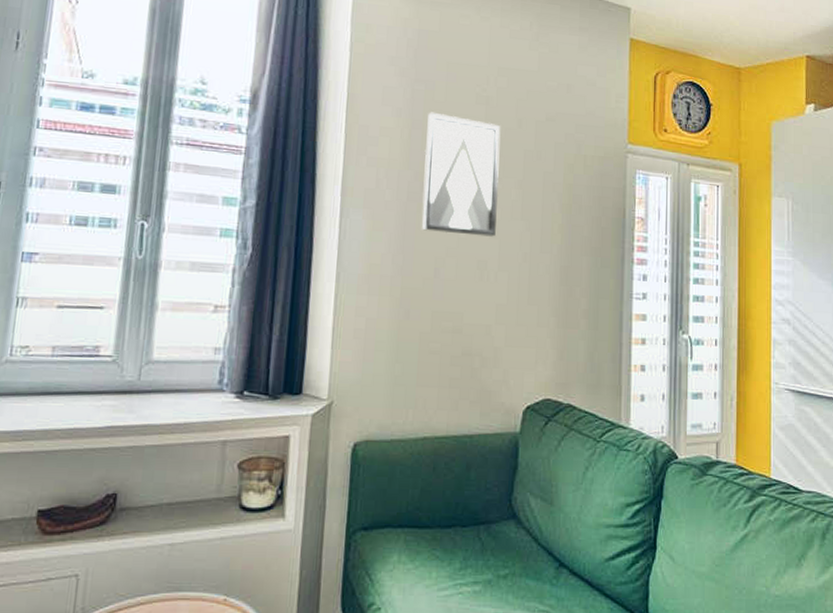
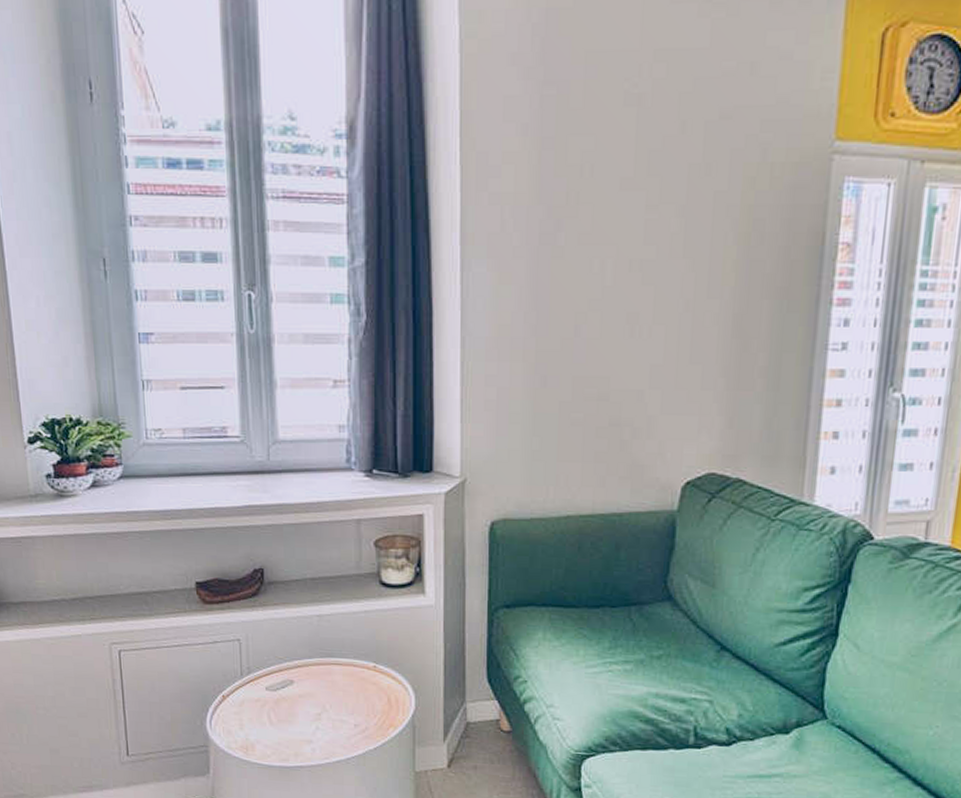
wall art: present [422,112,501,237] -> none [557,124,658,282]

